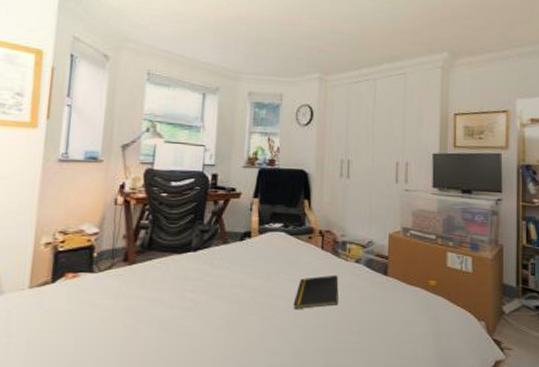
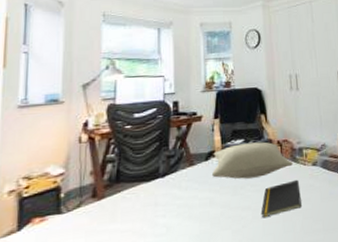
pillow: none [246,228,333,266] -> present [212,142,293,179]

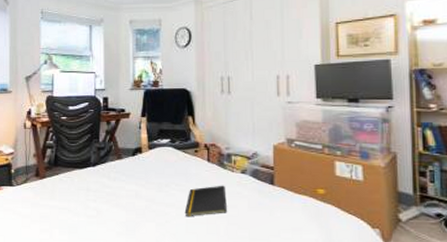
pillow: present [212,142,293,179] -> none [139,143,220,178]

